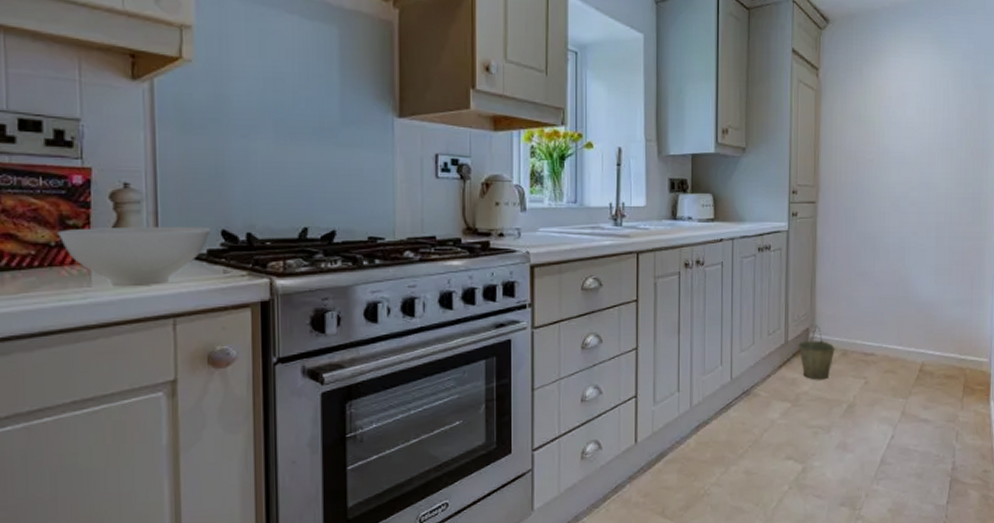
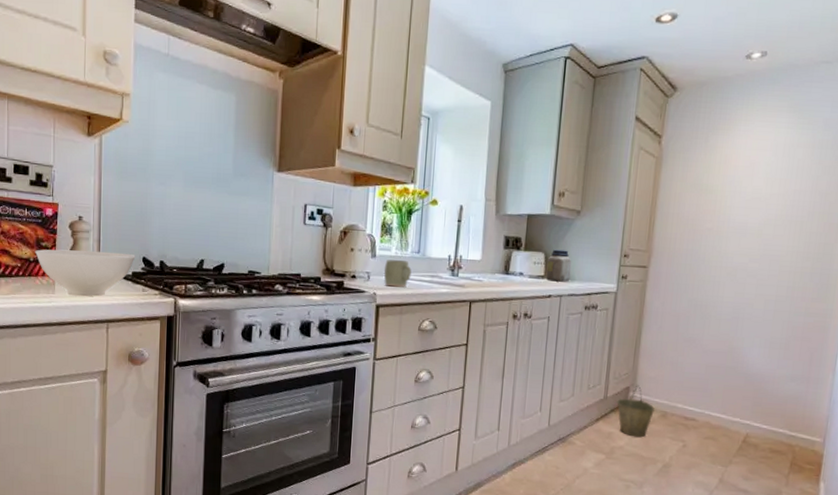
mug: none [536,211,569,243] -> present [383,259,411,287]
jar: none [716,190,741,224] -> present [546,249,572,282]

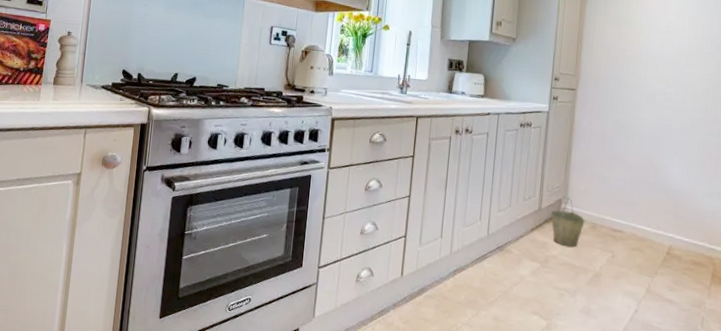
bowl: present [35,249,136,297] -> none [25,60,116,104]
mug: present [383,259,411,287] -> none [339,77,365,103]
jar: present [546,249,572,282] -> none [485,72,509,102]

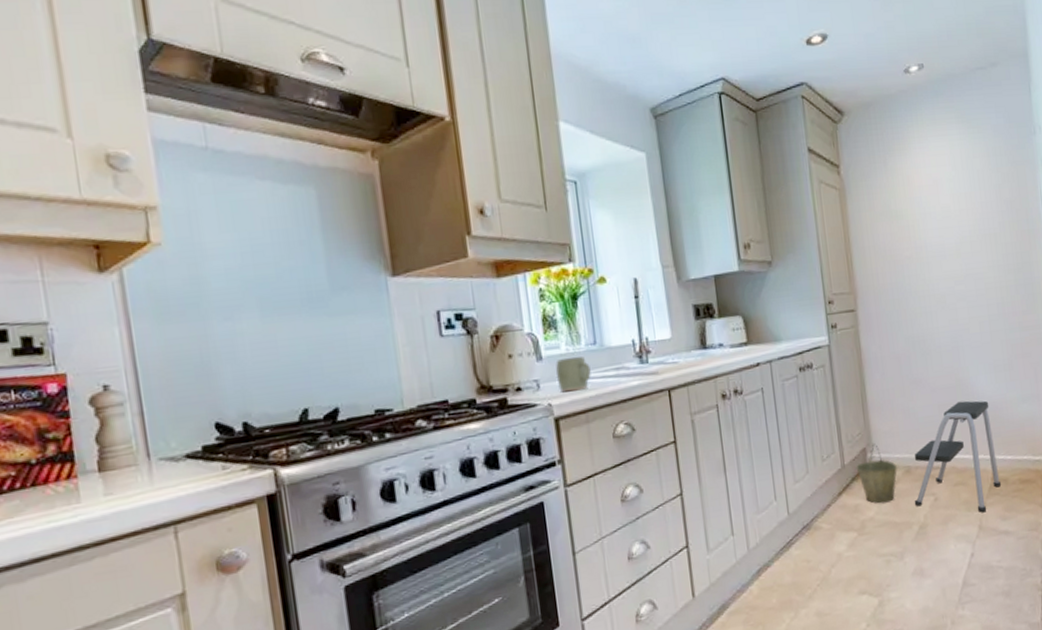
mug: none [339,77,365,103] -> present [555,356,591,392]
step stool: none [593,182,677,279] -> present [914,400,1002,513]

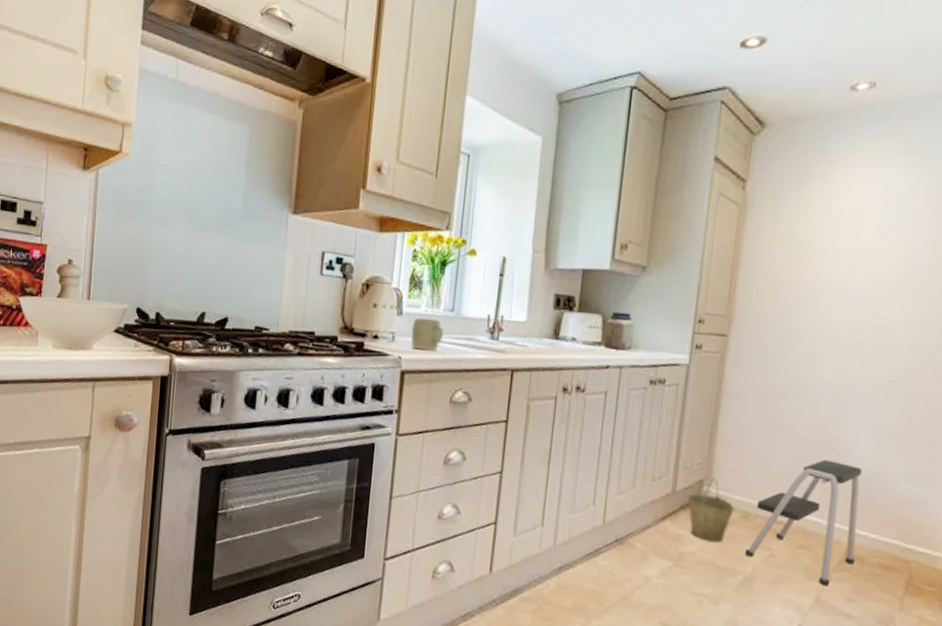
bowl: none [38,422,204,500] -> present [19,296,129,351]
jar: none [747,308,777,347] -> present [604,311,635,351]

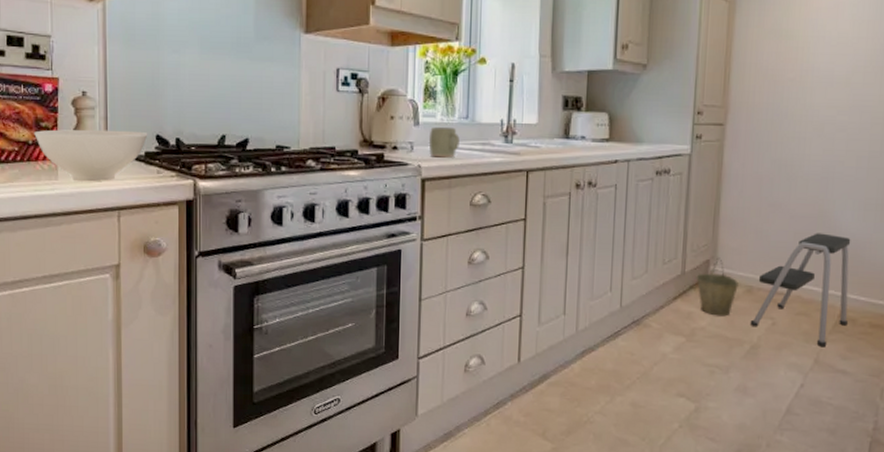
jar: present [604,311,635,351] -> none [611,109,640,145]

